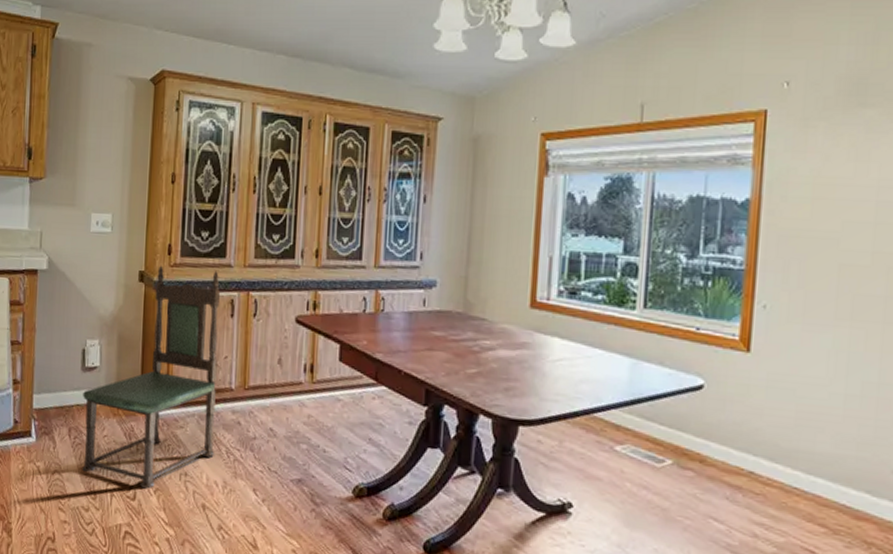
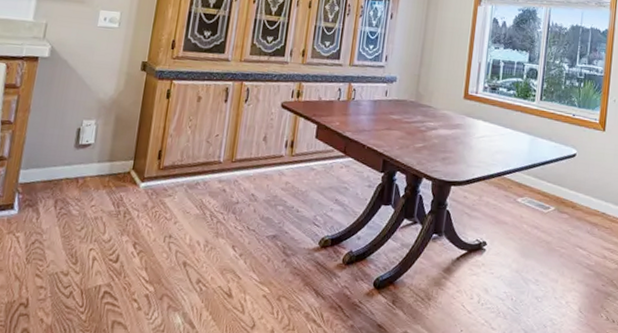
dining chair: present [82,265,220,489] -> none [65,57,217,252]

